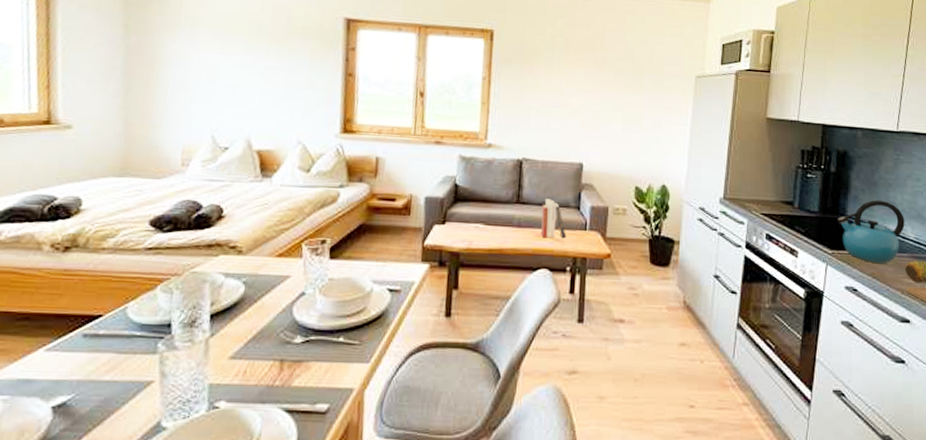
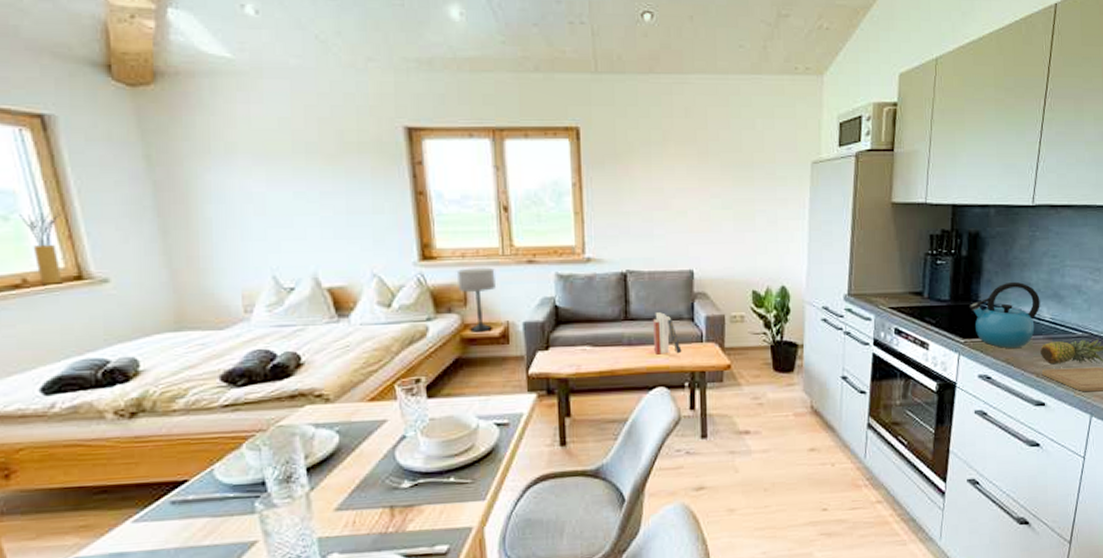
vase: none [10,63,45,127] -> present [19,210,63,285]
table lamp: none [371,143,405,202] -> present [458,267,495,332]

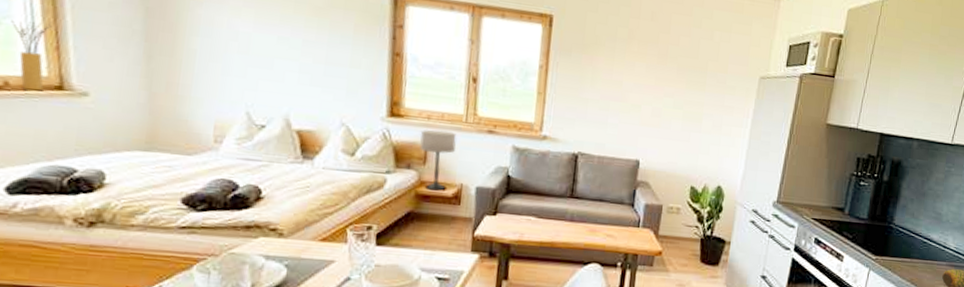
books: present [652,312,682,355] -> none [594,194,619,235]
kettle: present [969,281,1040,349] -> none [883,209,948,271]

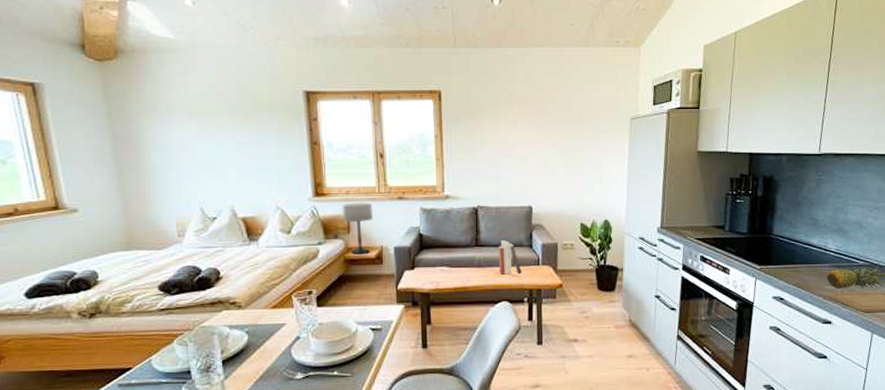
vase: present [11,19,52,91] -> none [14,155,44,213]
books: none [594,194,619,235] -> present [498,240,522,275]

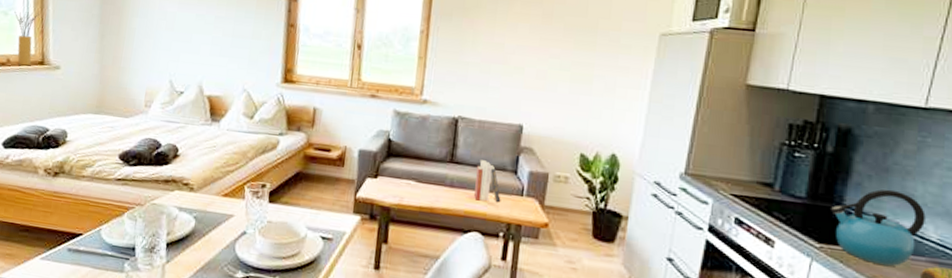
vase: none [14,155,44,213] -> present [14,11,40,66]
table lamp: present [343,202,372,254] -> none [309,94,342,153]
kettle: none [764,218,826,275] -> present [829,189,926,267]

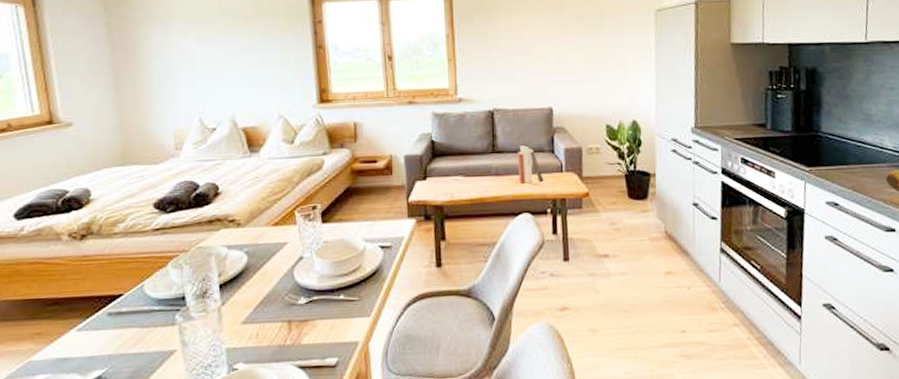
vase: present [14,11,40,66] -> none [10,68,41,128]
kettle: present [829,189,926,267] -> none [811,112,882,177]

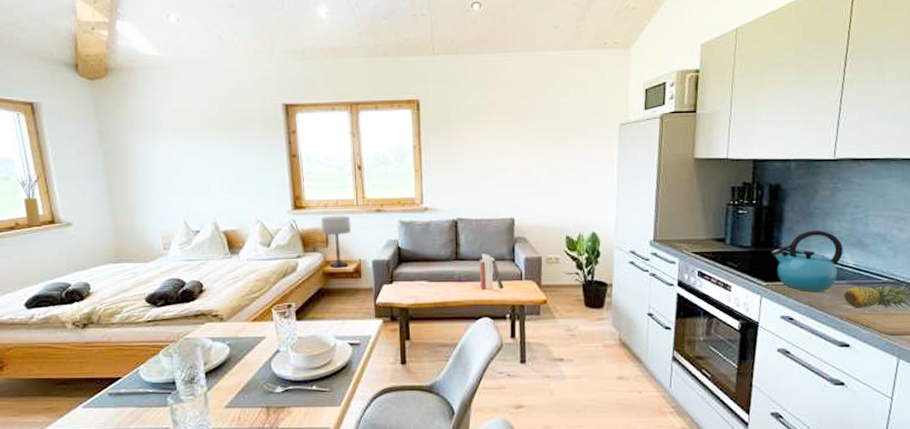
vase: none [10,68,41,128] -> present [15,172,42,227]
table lamp: none [349,108,381,165] -> present [321,215,351,268]
kettle: none [811,112,882,177] -> present [770,230,843,293]

